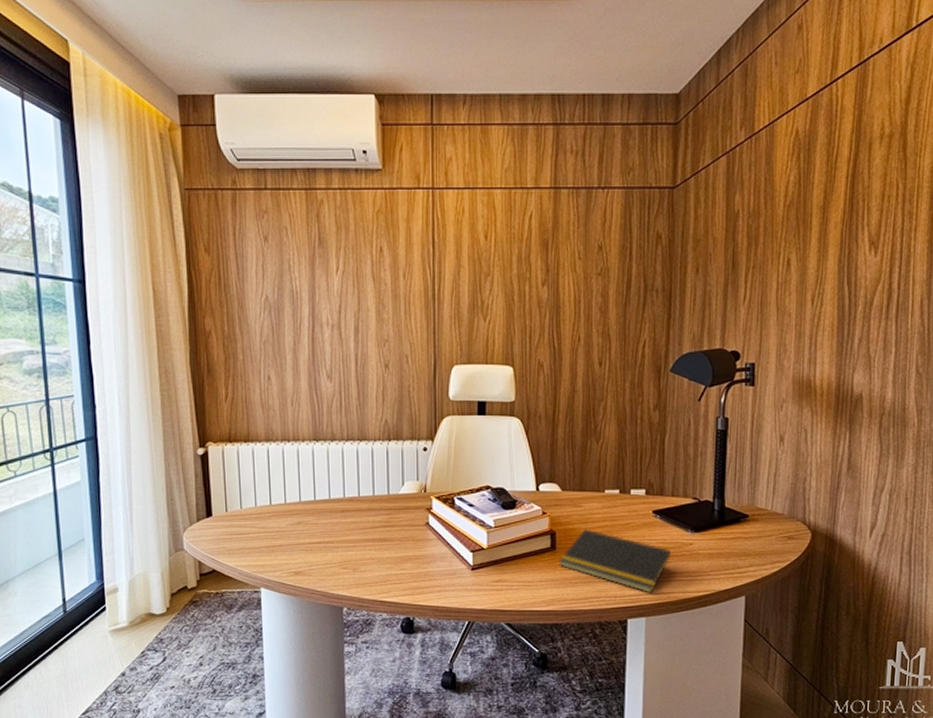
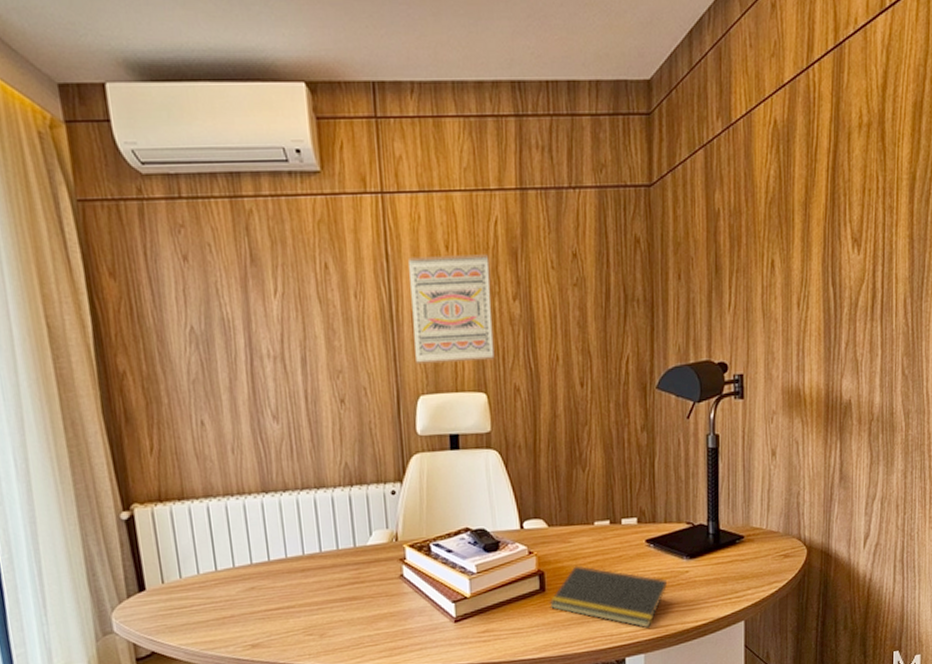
wall art: none [452,244,523,338] -> present [409,254,495,365]

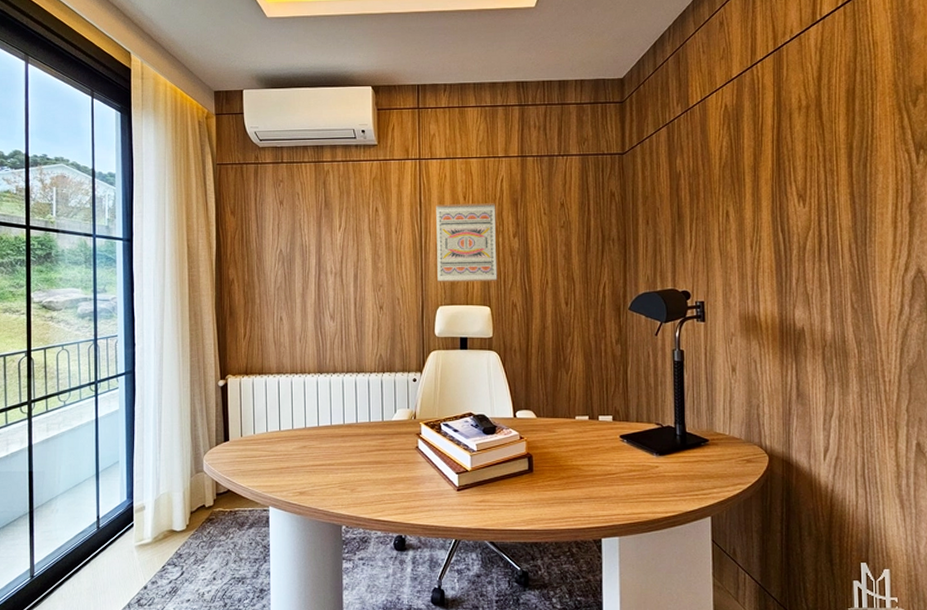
notepad: present [549,565,667,628] -> none [536,452,639,514]

